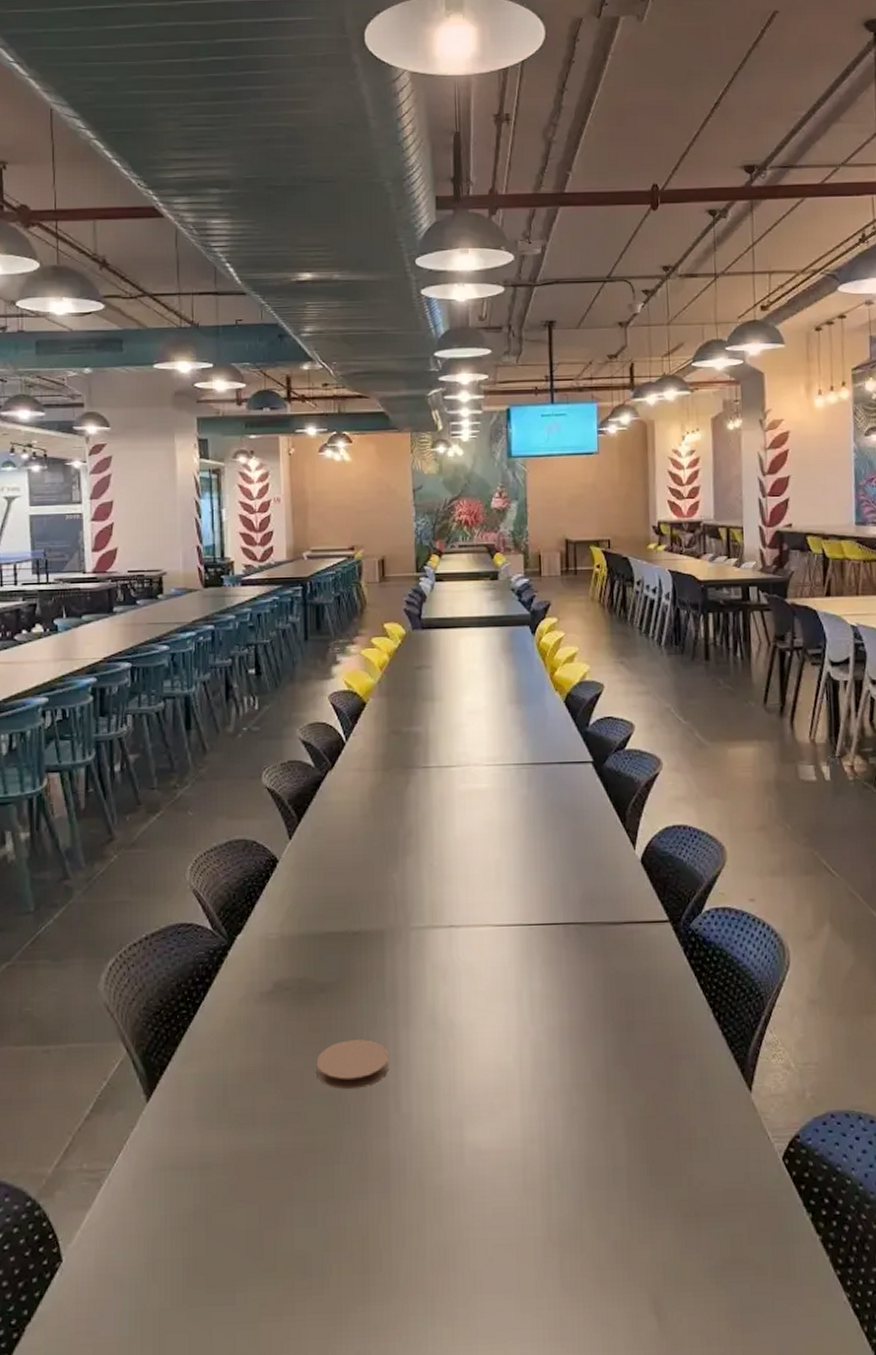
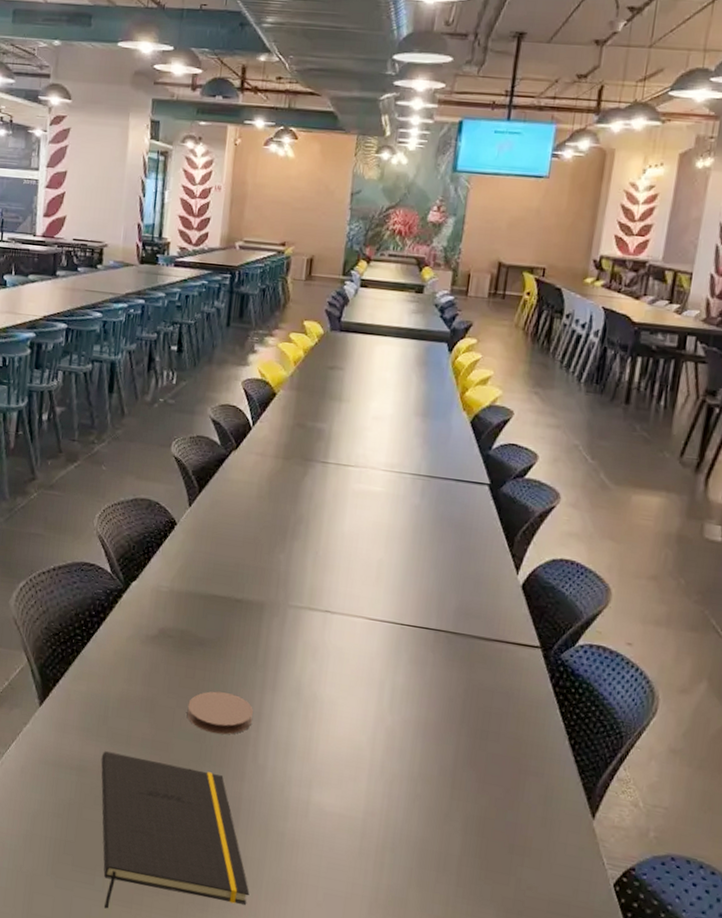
notepad: none [226,1135,413,1330] -> present [101,751,250,909]

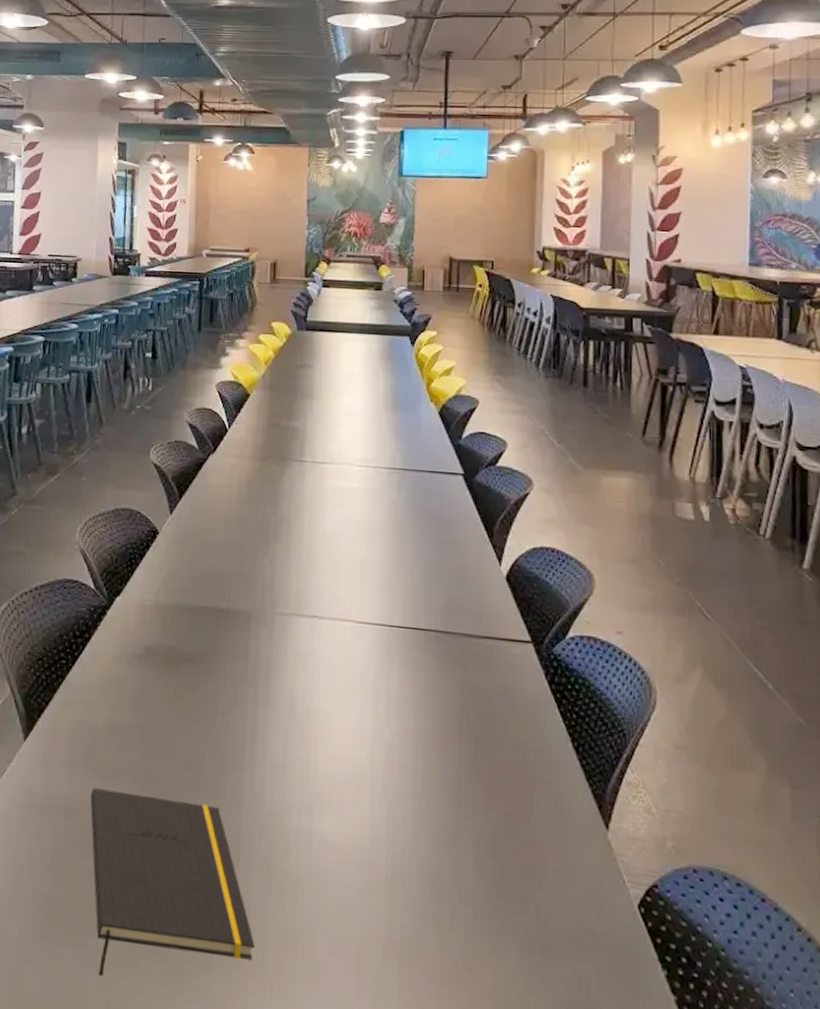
coaster: present [187,691,253,735] -> none [178,712,247,760]

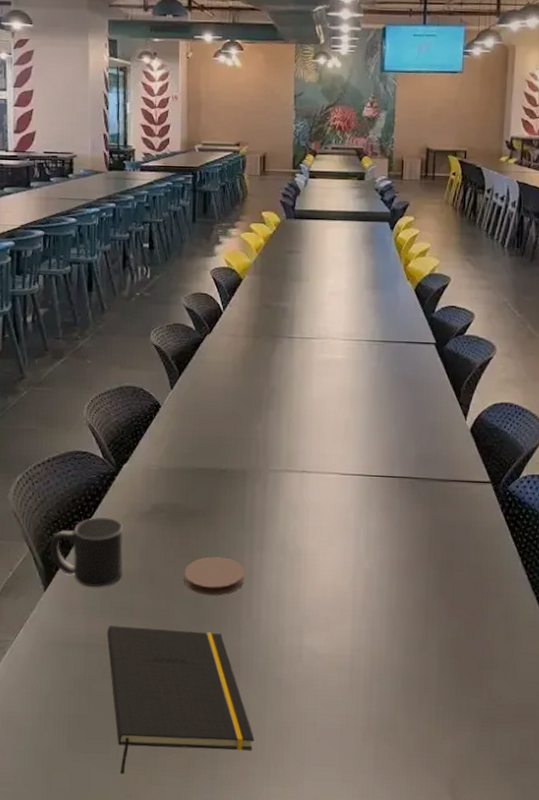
mug: none [32,657,113,741] -> present [49,517,124,588]
coaster: none [178,712,247,760] -> present [184,556,245,596]

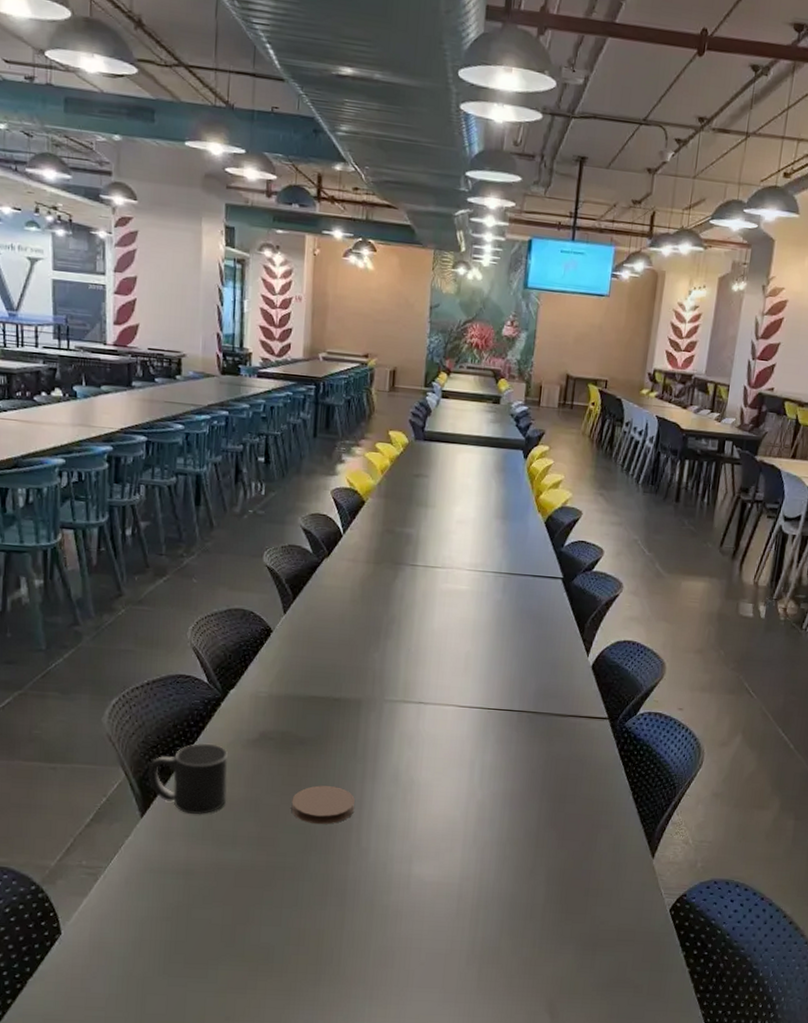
notepad: present [107,626,255,774] -> none [208,853,358,998]

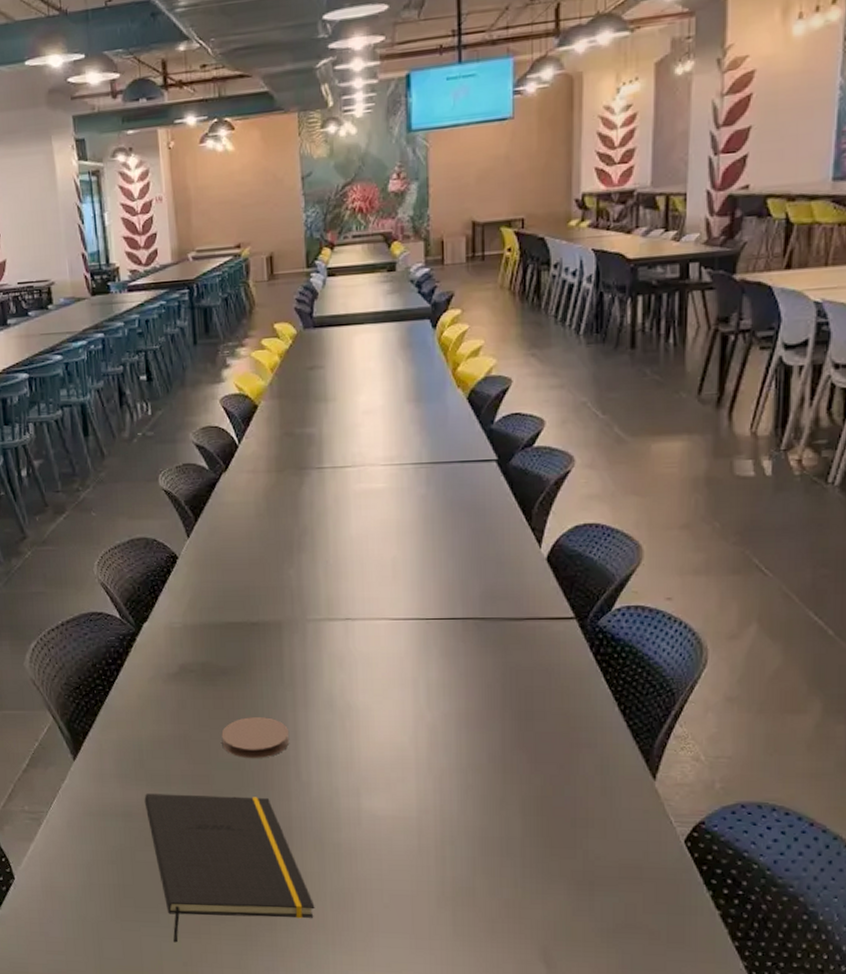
mug: present [147,743,228,815] -> none [74,680,155,755]
notepad: none [208,853,358,998] -> present [144,793,315,943]

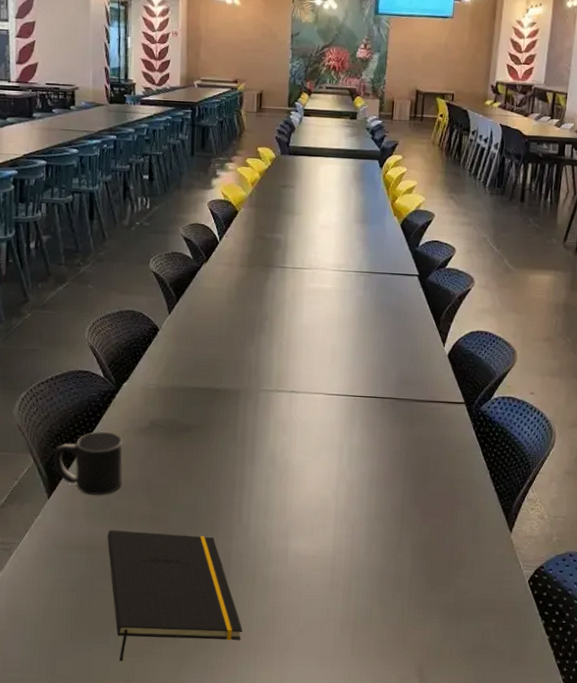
mug: none [74,680,155,755] -> present [53,431,123,496]
coaster: present [221,717,290,758] -> none [179,468,236,503]

